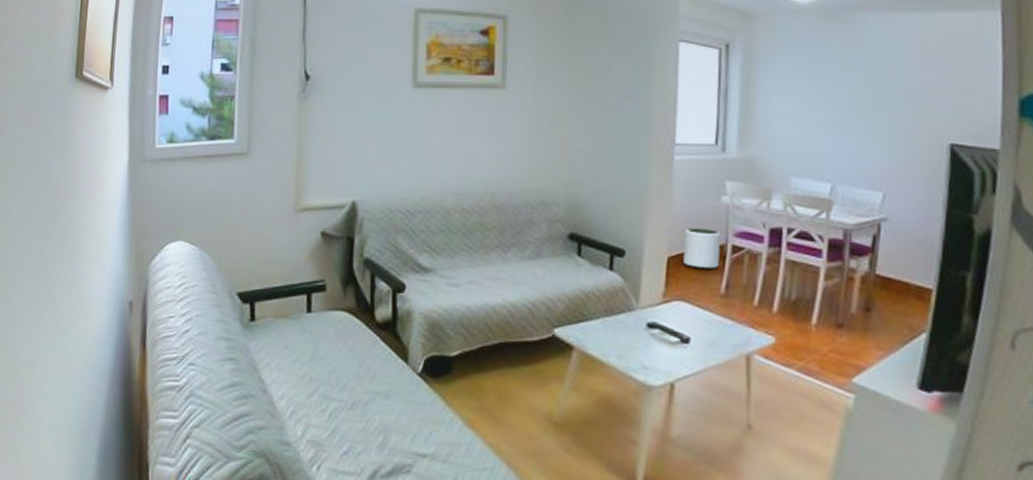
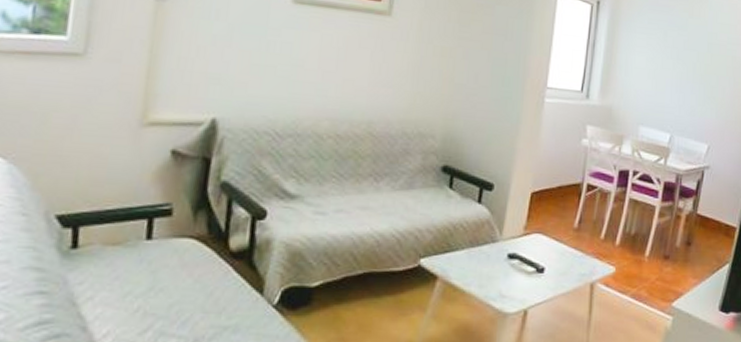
plant pot: present [683,228,721,269] -> none [545,167,579,205]

